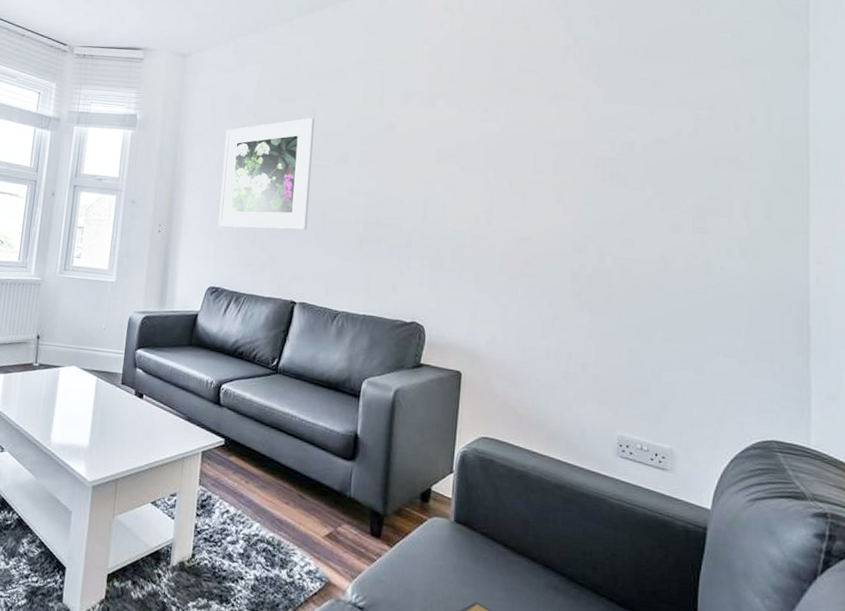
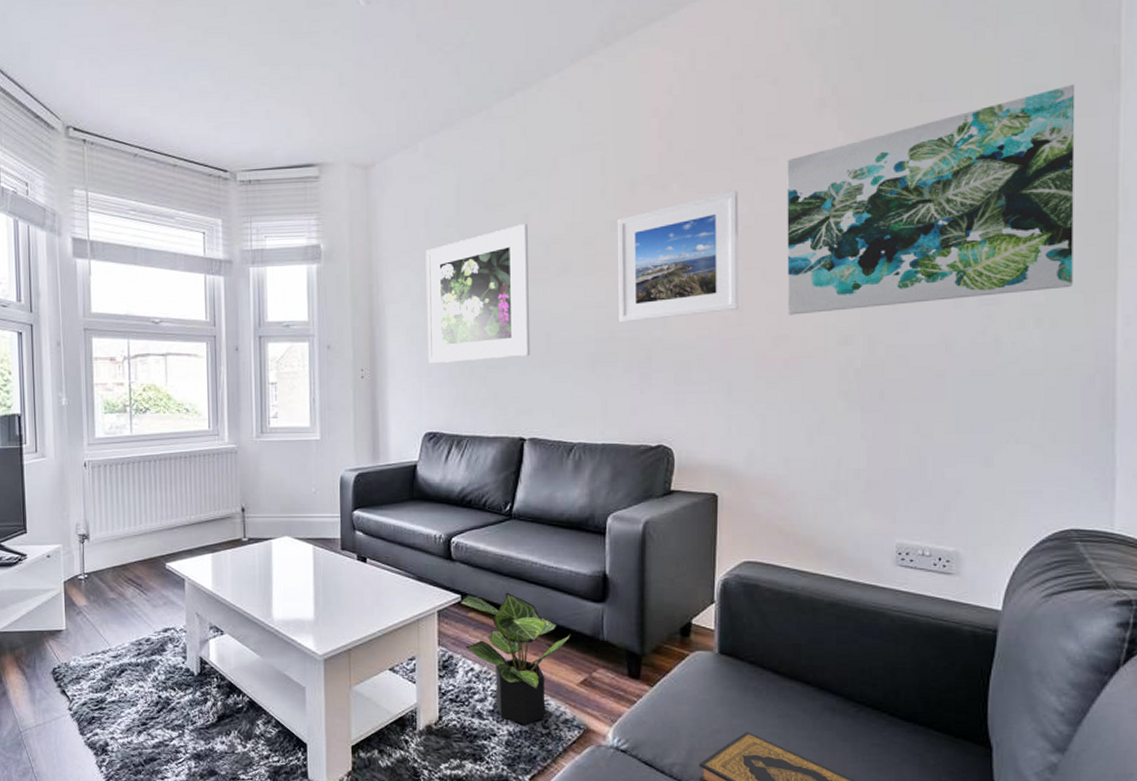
potted plant: none [223,439,321,572] -> present [460,592,571,725]
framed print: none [385,112,493,212] -> present [618,191,739,323]
wall art: none [531,60,773,227] -> present [787,84,1075,315]

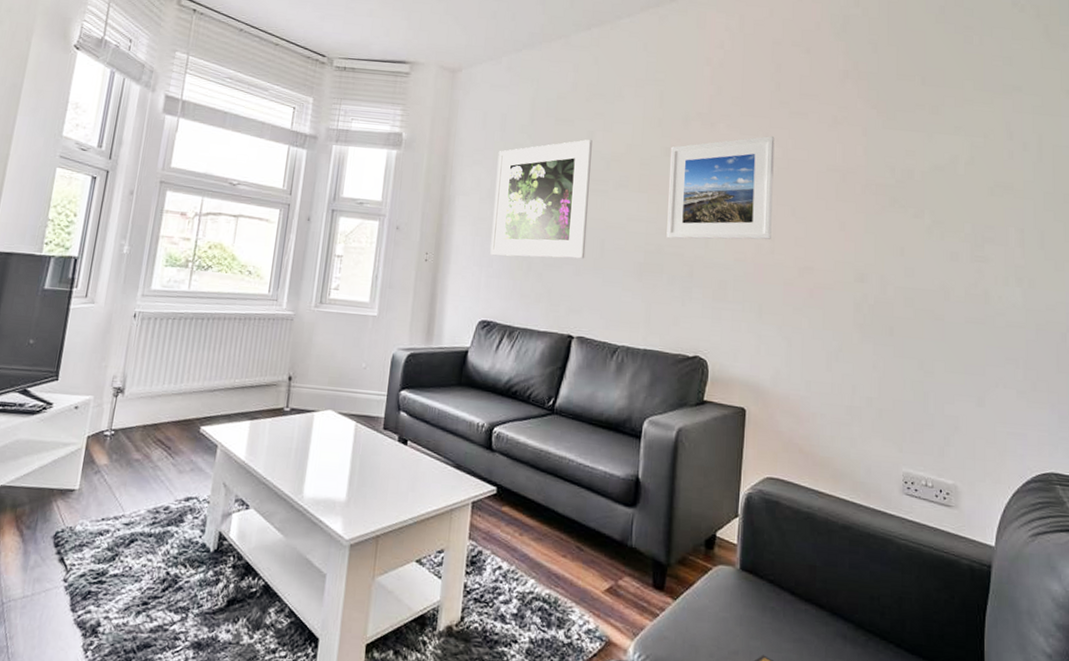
potted plant: present [460,592,571,725] -> none [495,487,600,633]
wall art: present [787,84,1075,315] -> none [813,88,1046,255]

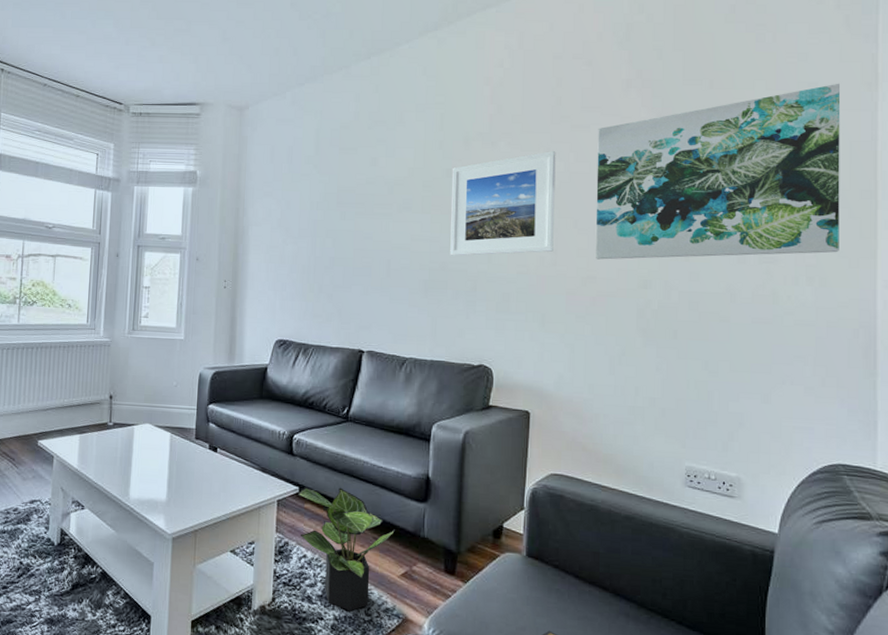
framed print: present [490,139,592,259] -> none [283,165,376,280]
potted plant: none [495,487,600,633] -> present [298,487,395,611]
wall art: none [813,88,1046,255] -> present [595,83,841,260]

